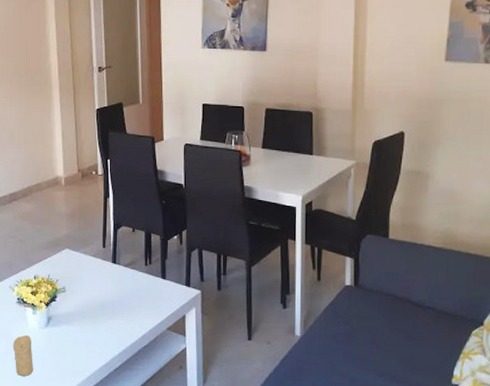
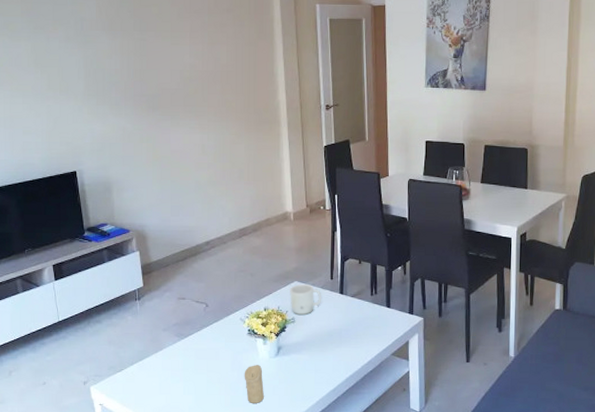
mug: none [60,251,94,285] -> present [290,283,322,316]

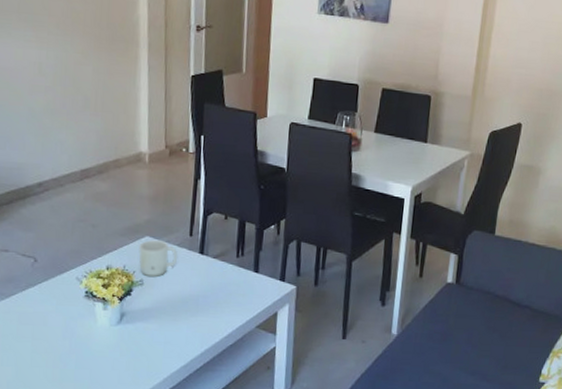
candle: present [244,365,264,403] -> none [77,333,101,379]

